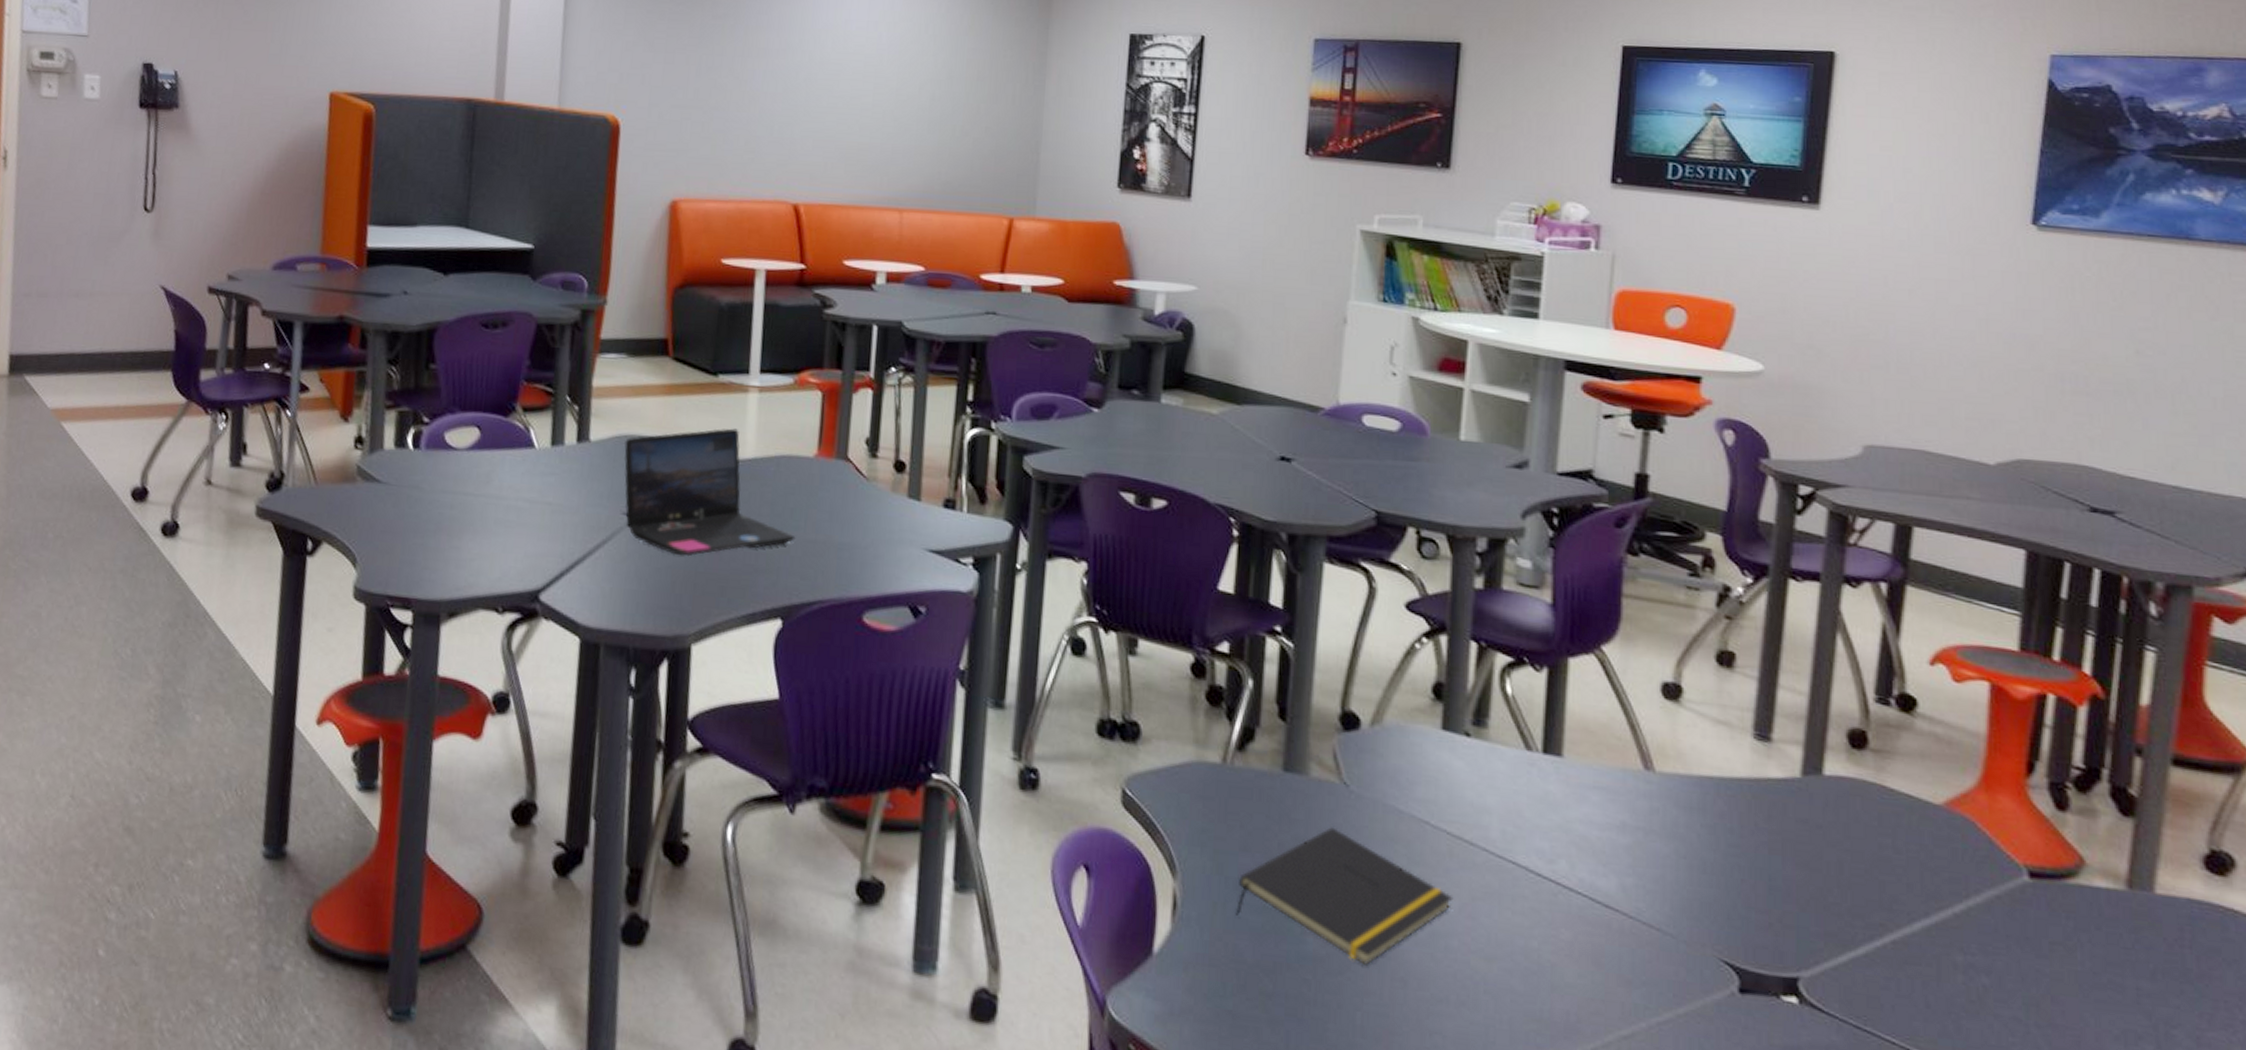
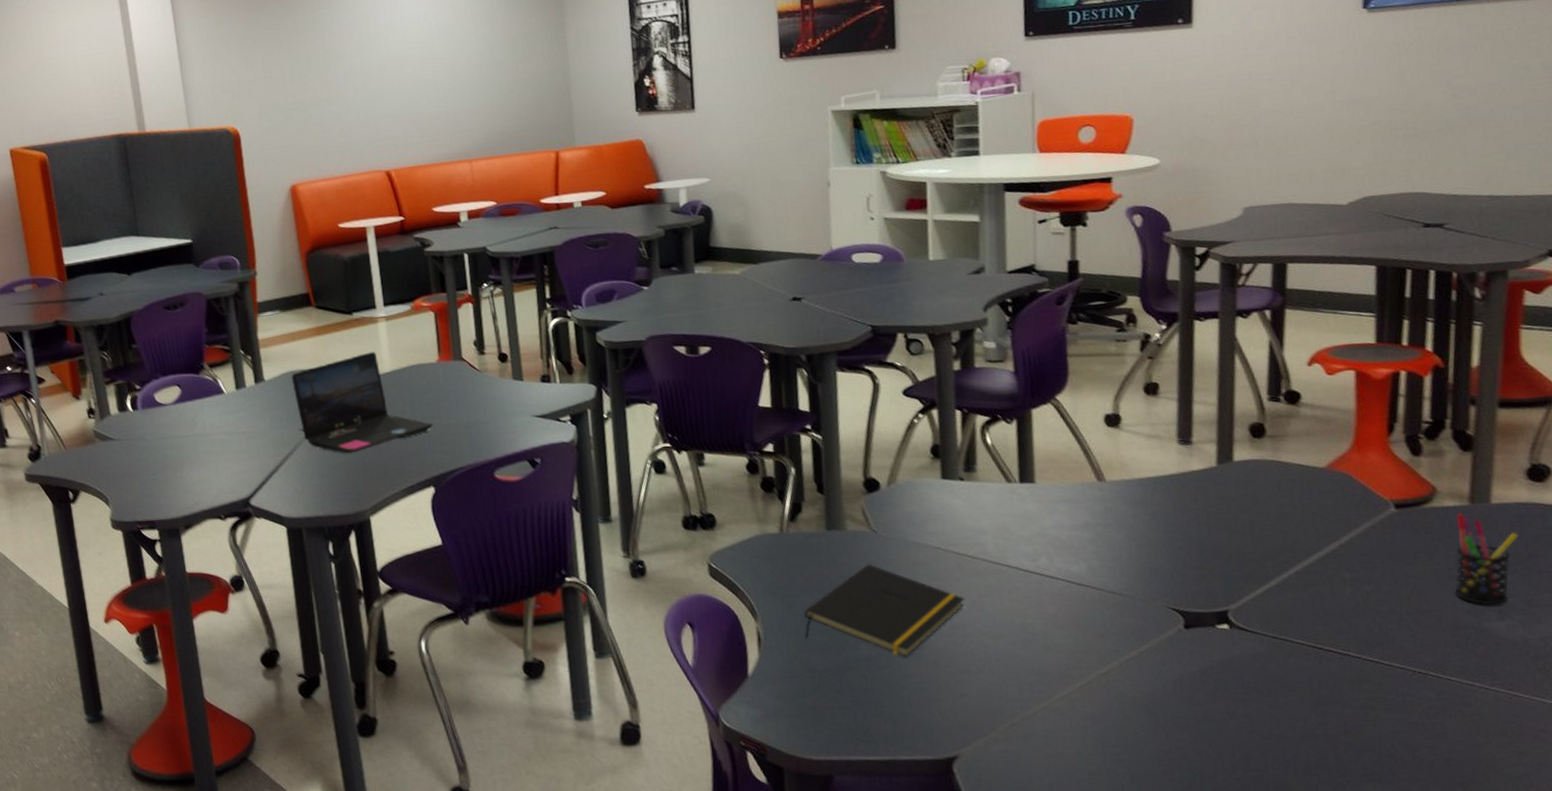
pen holder: none [2101,899,2189,1036] -> present [1455,513,1519,605]

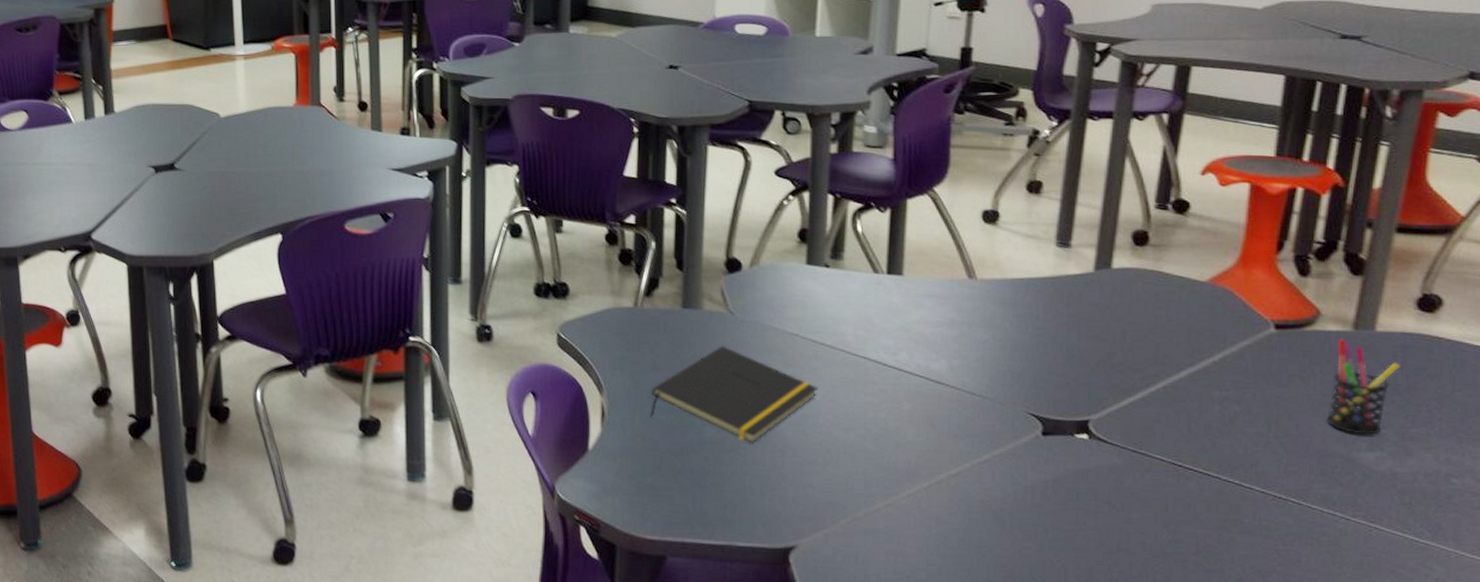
laptop: present [291,351,434,454] -> none [143,90,286,194]

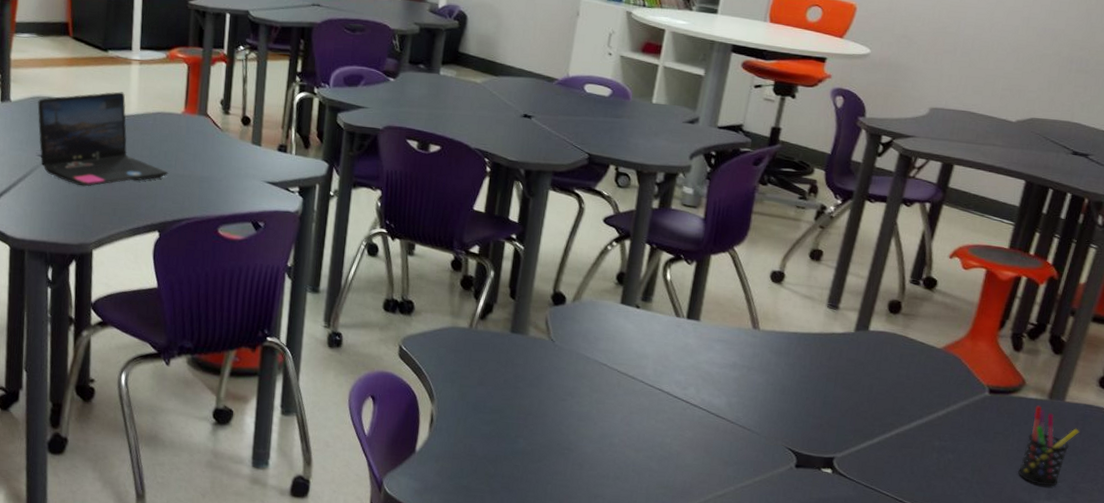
laptop: none [143,90,286,194] -> present [37,92,169,187]
notepad: present [649,346,819,443] -> none [472,368,618,456]

